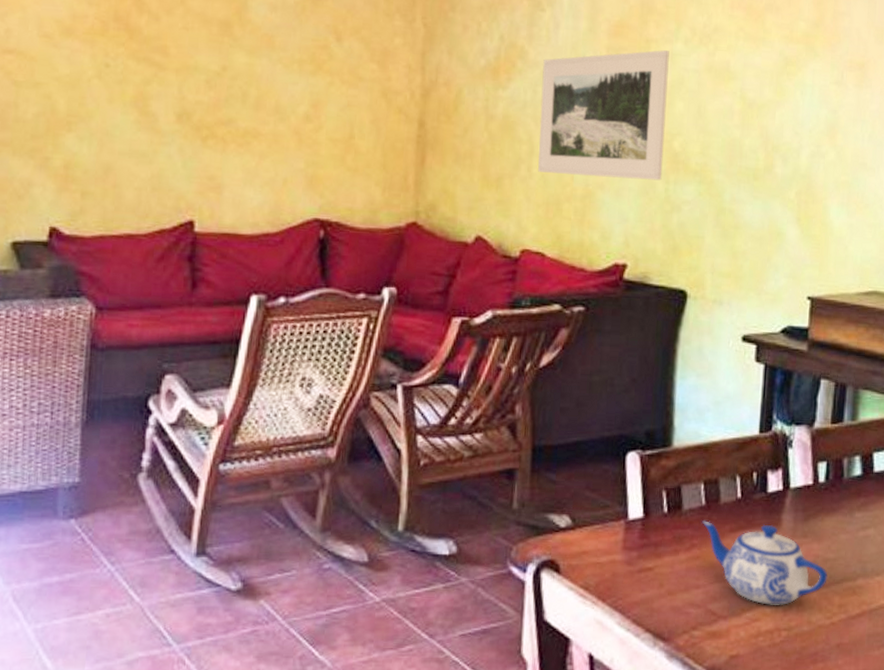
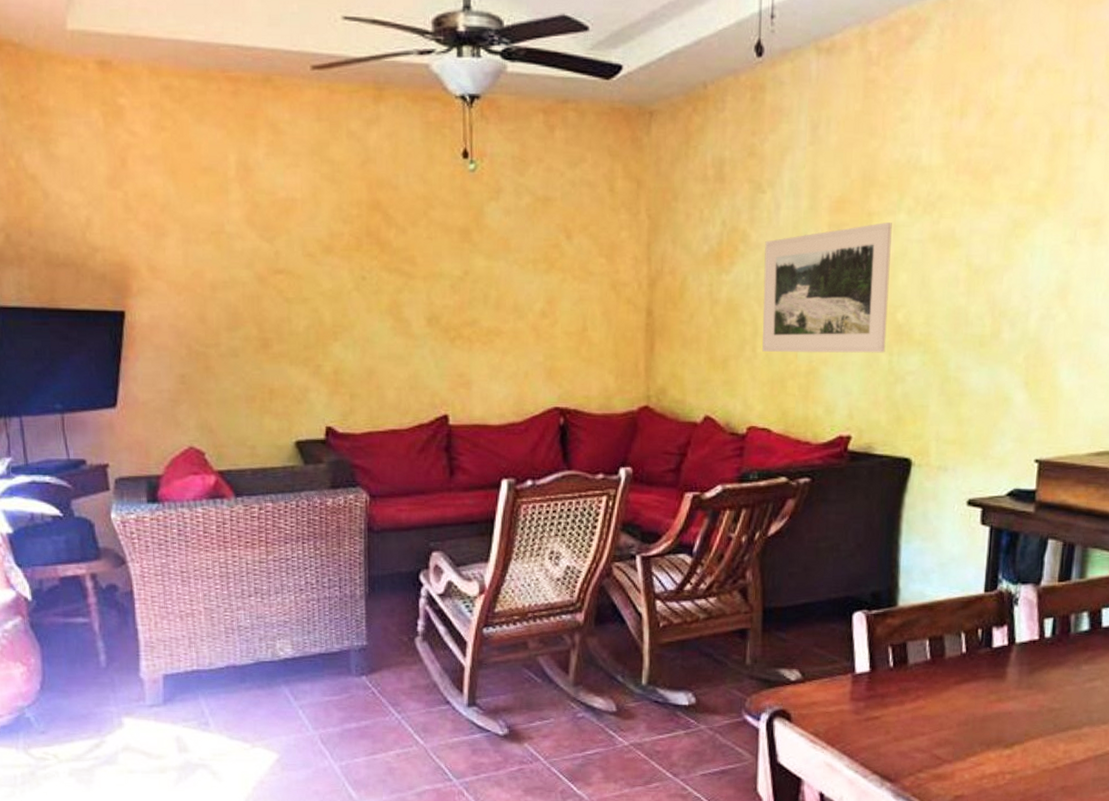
teapot: present [702,519,828,605] -> none [927,673,1053,751]

